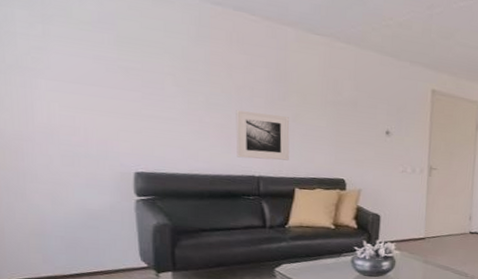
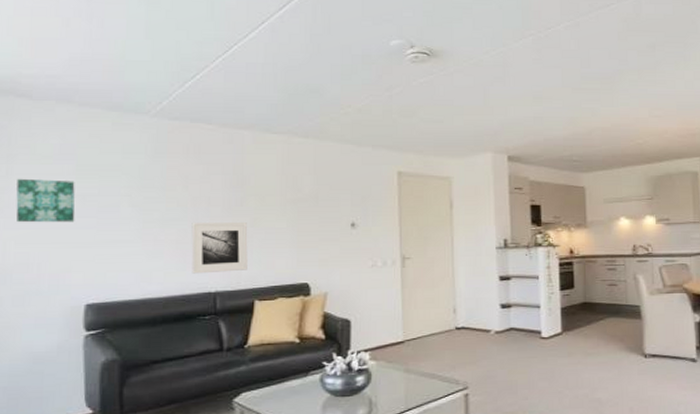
wall art: none [55,40,119,94] -> present [16,178,75,223]

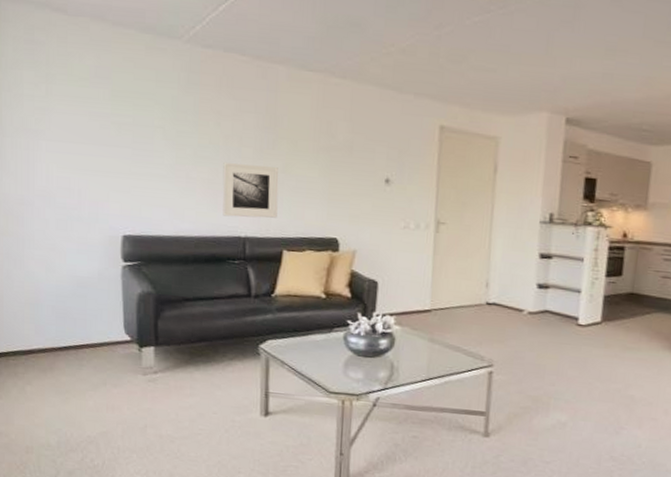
wall art: present [16,178,75,223] -> none [56,99,112,151]

